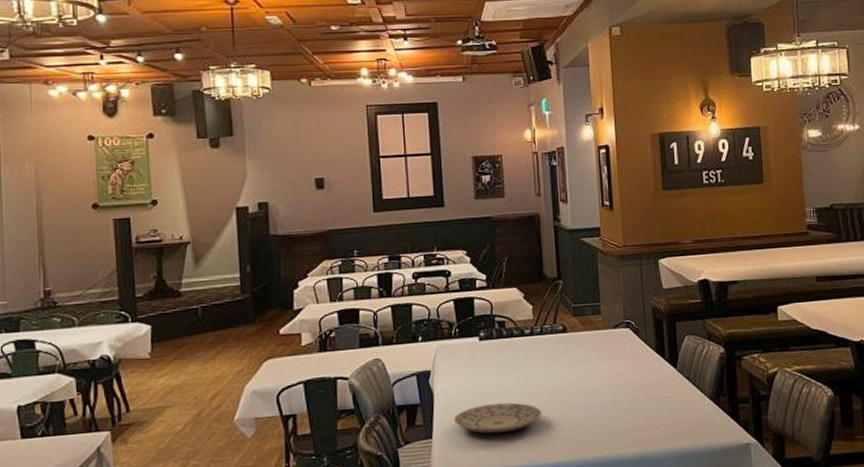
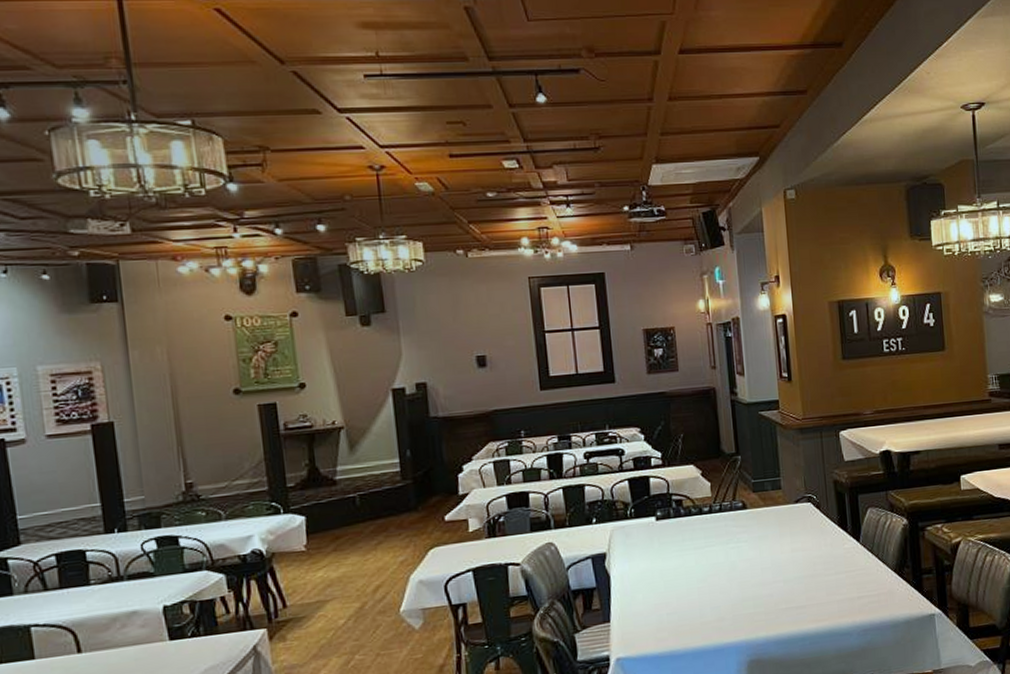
plate: present [454,402,542,434] -> none [633,582,723,615]

